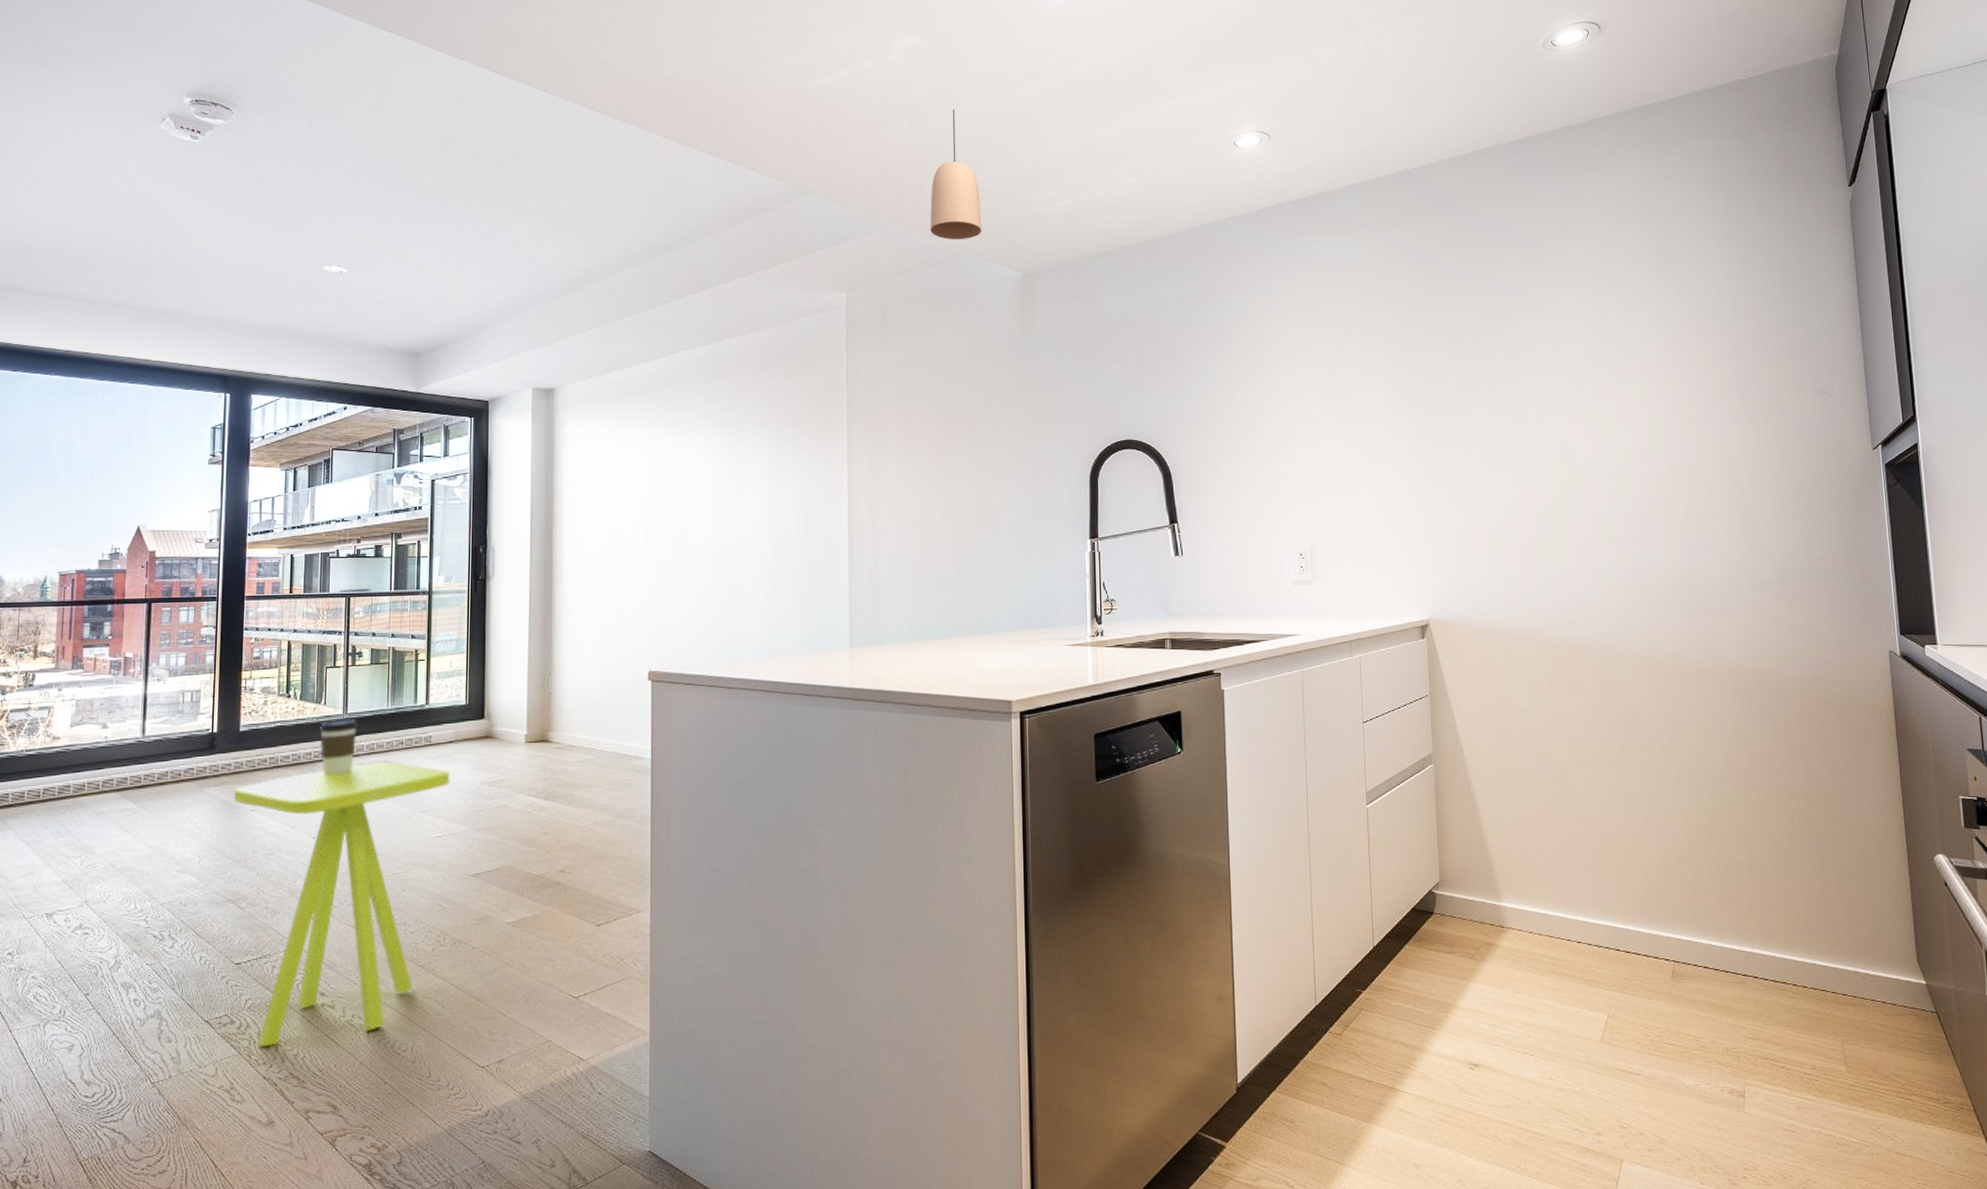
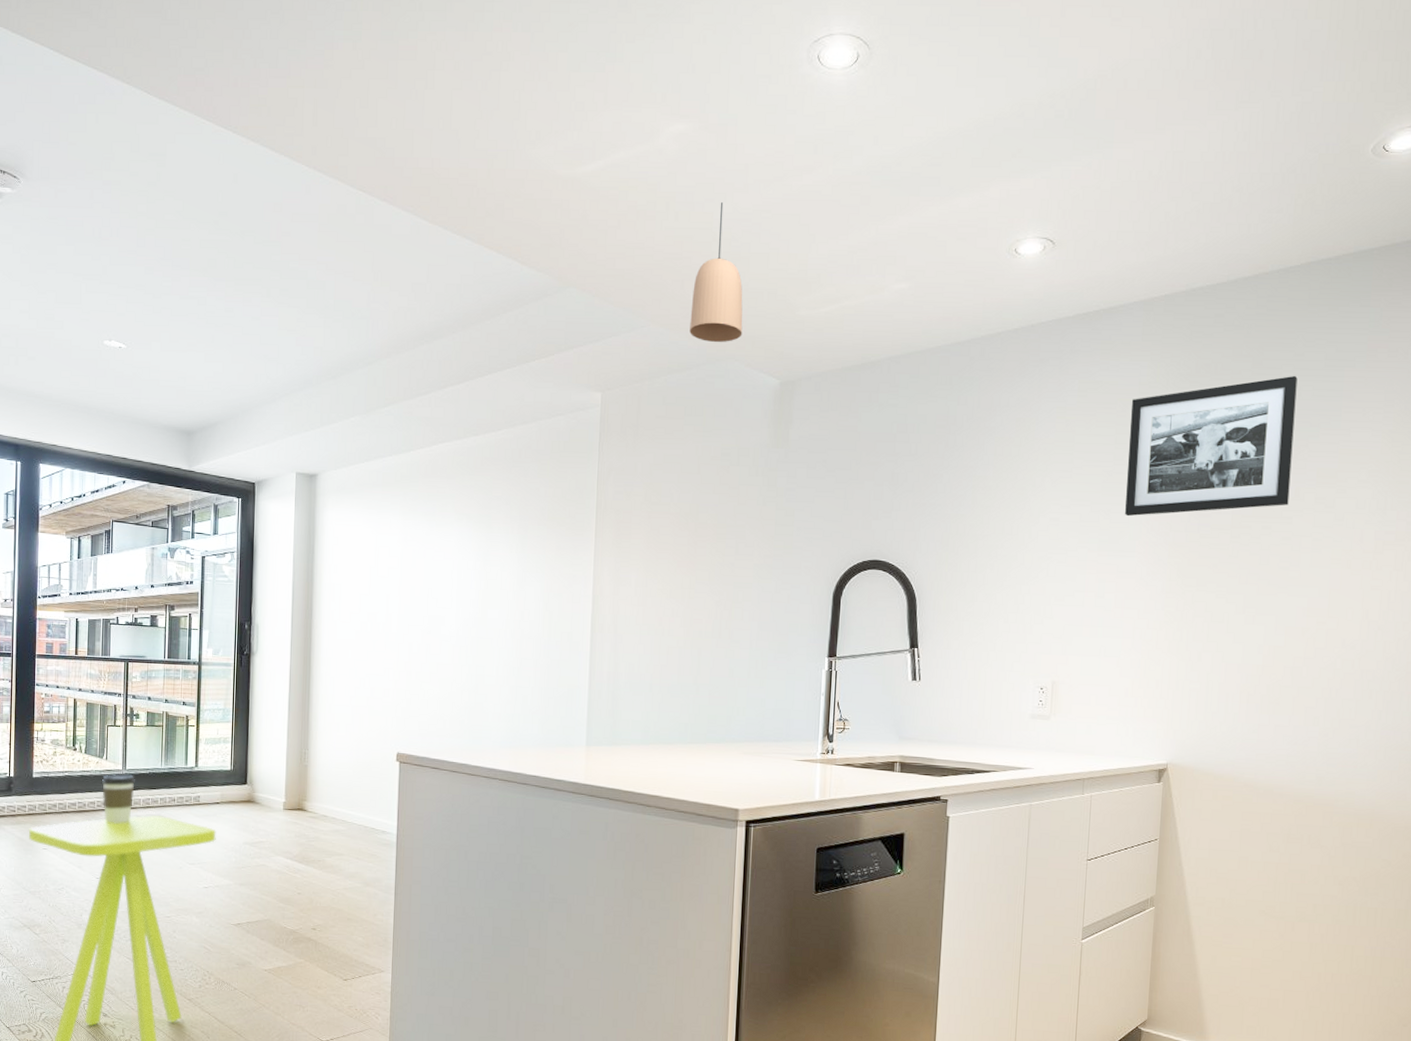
picture frame: none [1357,245,1510,384] -> present [1125,375,1298,517]

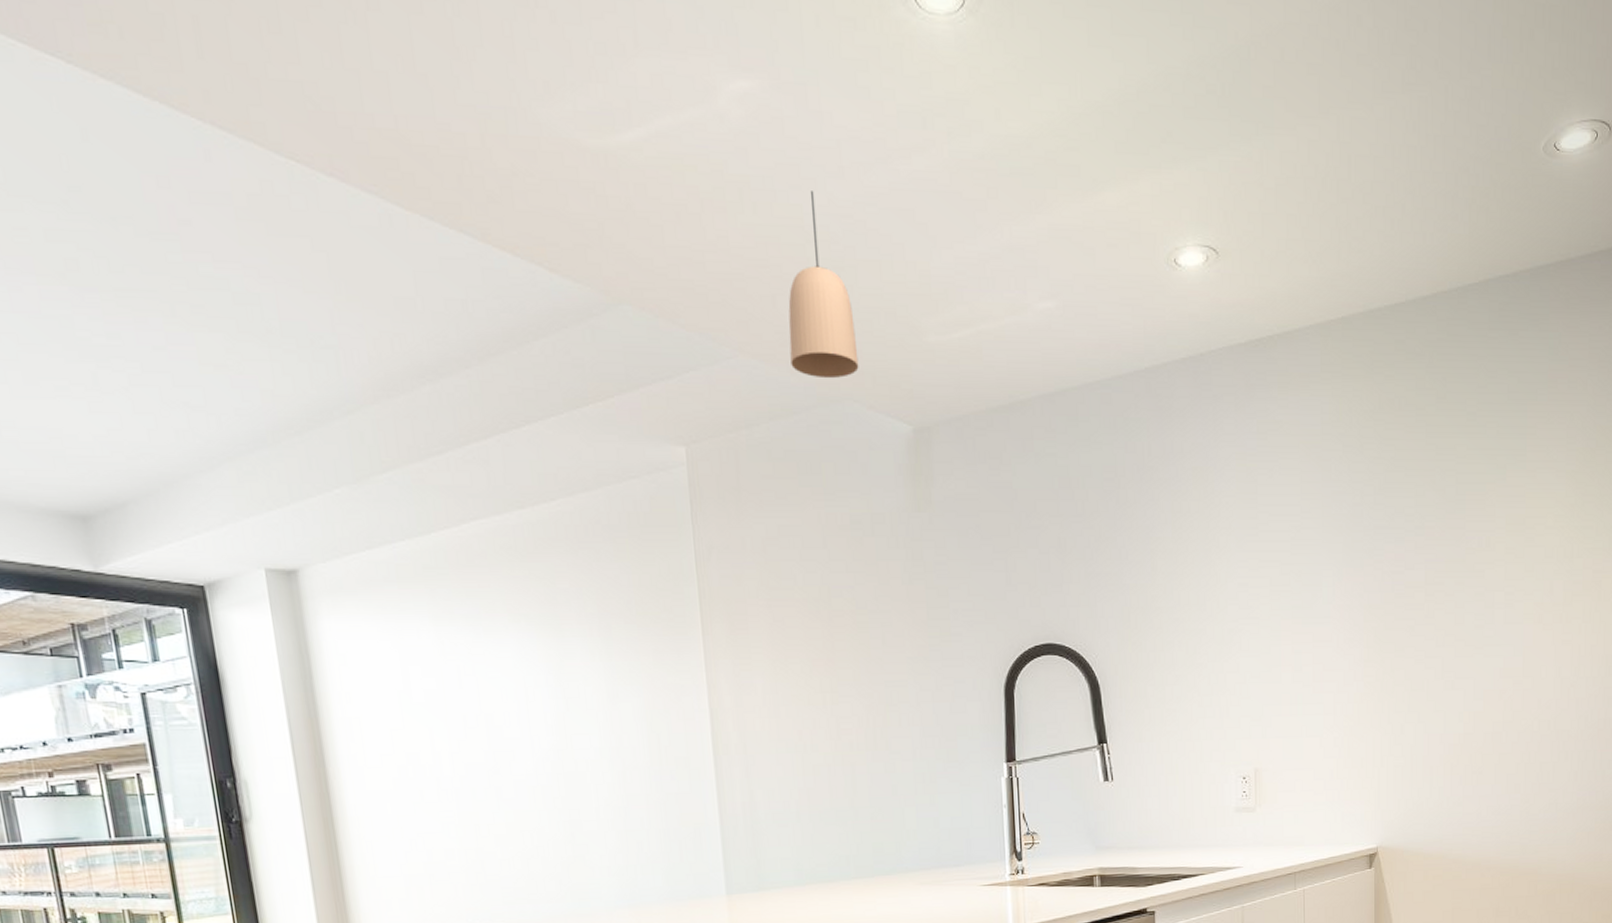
picture frame: present [1125,375,1298,517] -> none [1316,410,1482,578]

